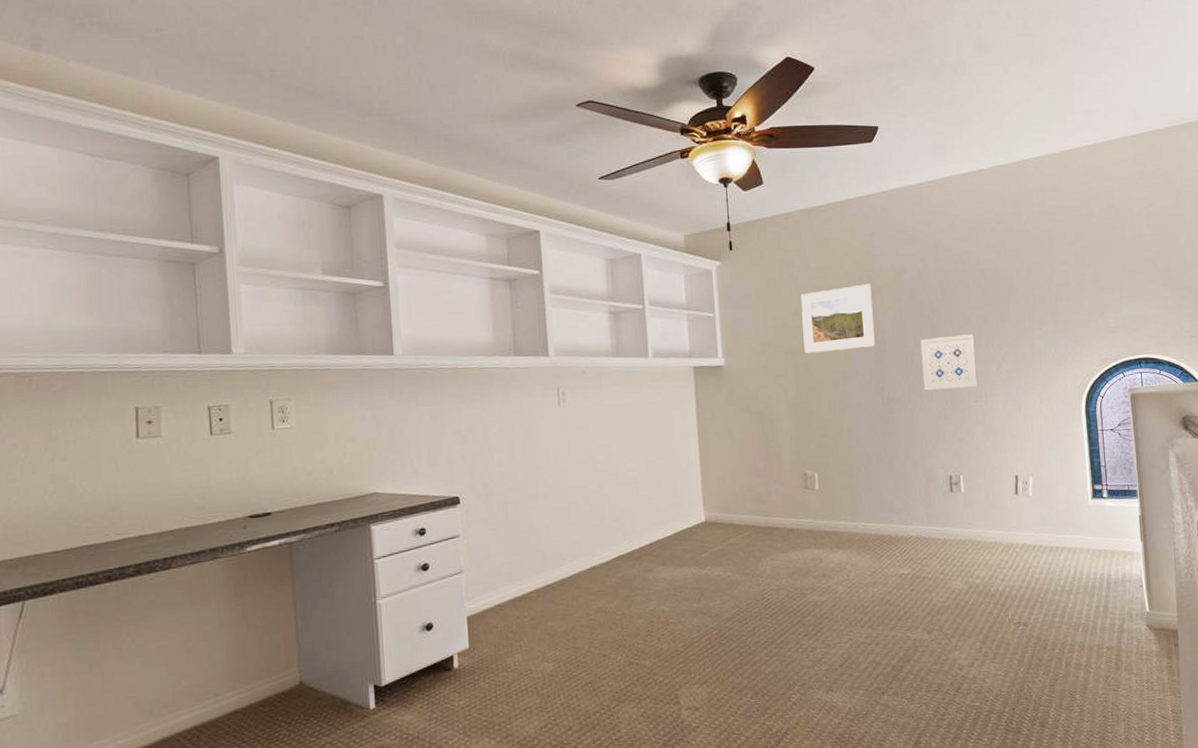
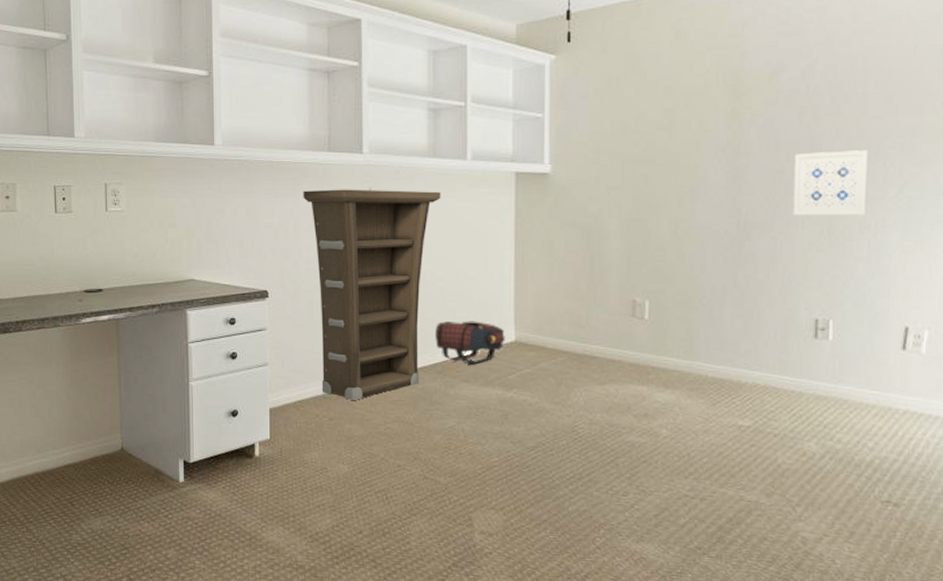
cabinet: none [490,388,627,598] -> present [303,189,441,401]
satchel: none [630,506,696,548] -> present [435,321,505,365]
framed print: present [801,284,876,354] -> none [646,84,737,164]

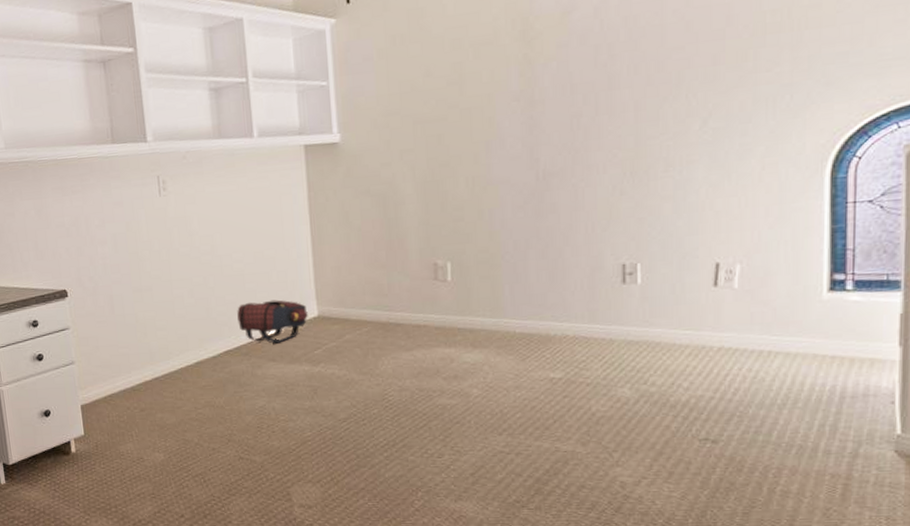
cabinet: present [303,189,441,401] -> none [91,173,231,391]
wall art: present [793,150,869,215] -> none [592,84,671,159]

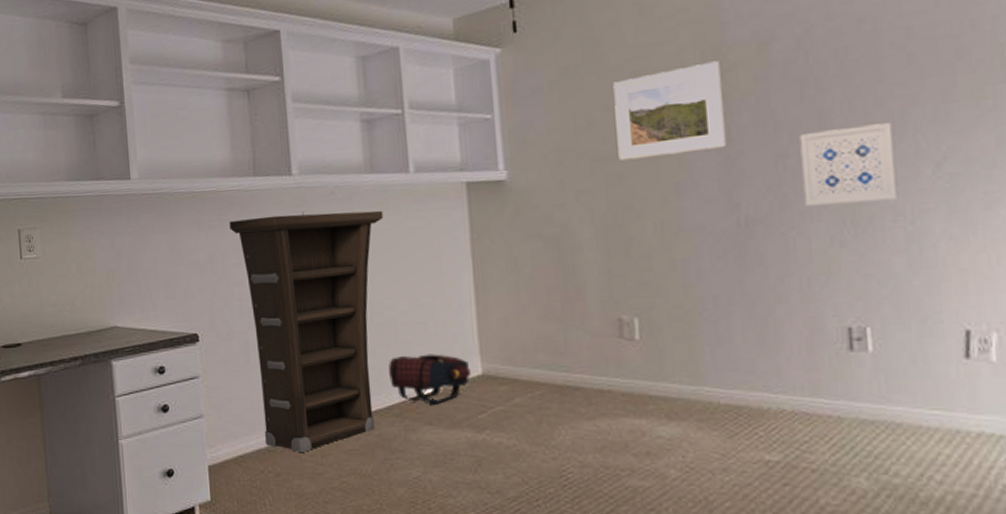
cabinet: none [91,173,231,391] -> present [229,210,384,453]
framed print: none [434,29,531,123] -> present [613,61,727,161]
wall art: none [592,84,671,159] -> present [799,123,900,205]

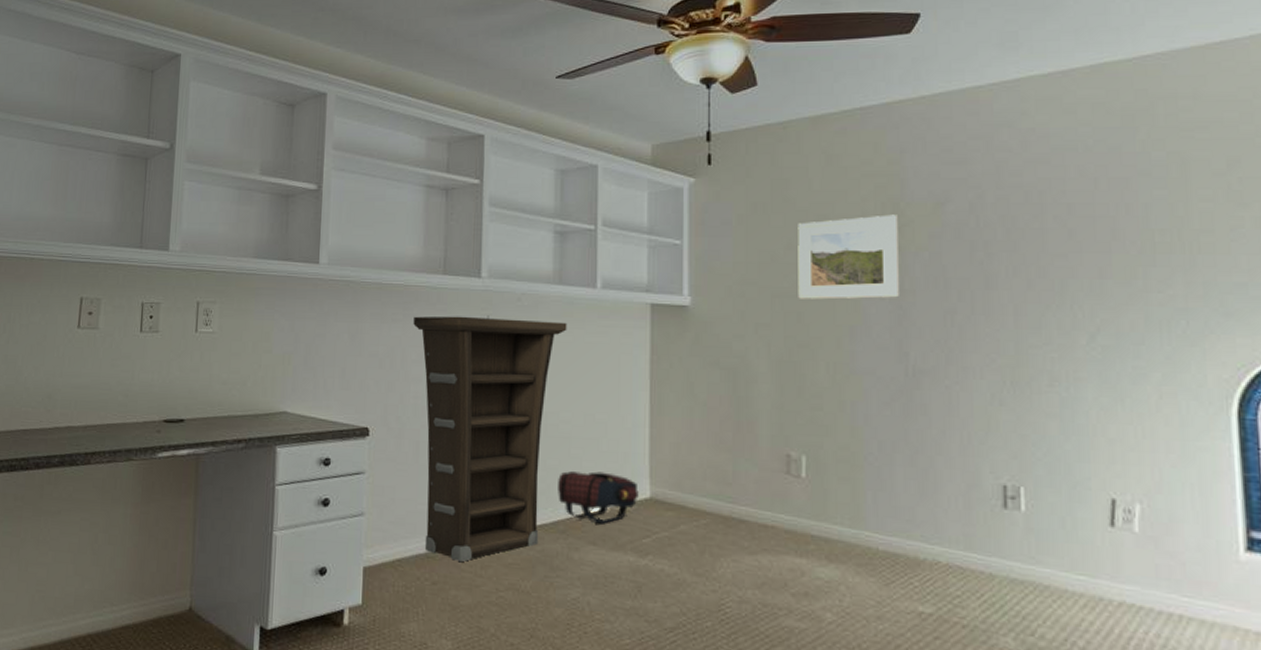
wall art: present [799,123,900,205] -> none [967,291,1056,365]

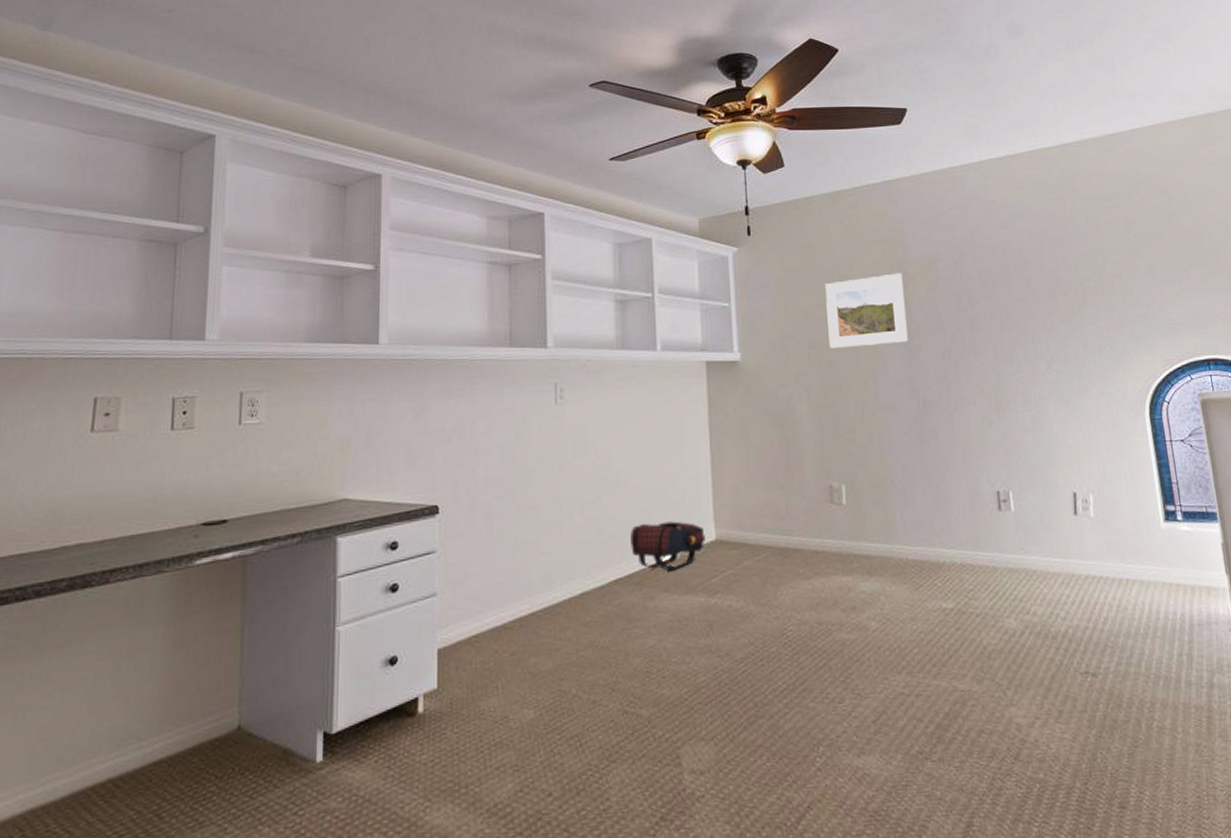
cabinet: present [413,316,567,563] -> none [481,384,632,629]

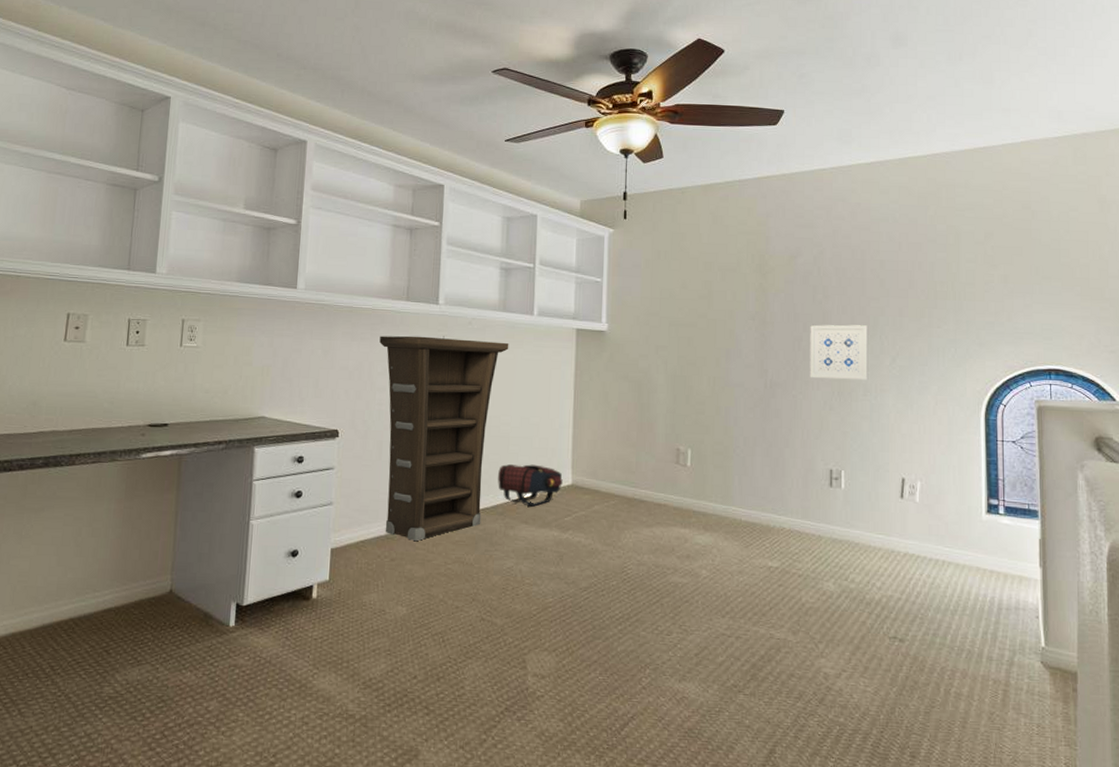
cabinet: none [481,384,632,629] -> present [379,335,509,542]
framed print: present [825,273,909,349] -> none [689,264,764,328]
wall art: none [958,330,1026,391] -> present [810,325,869,380]

